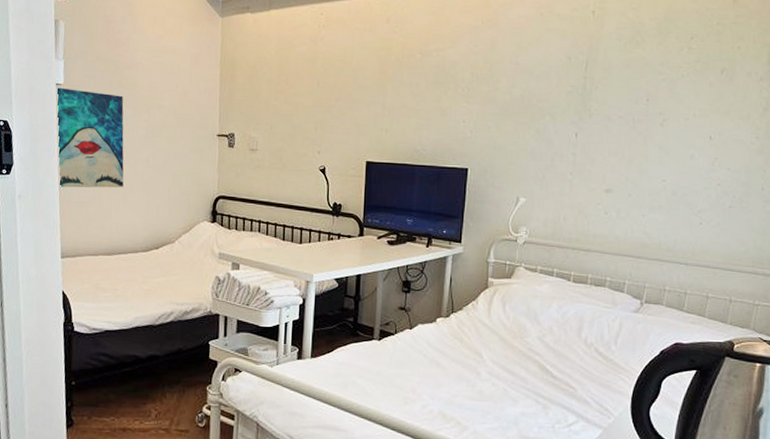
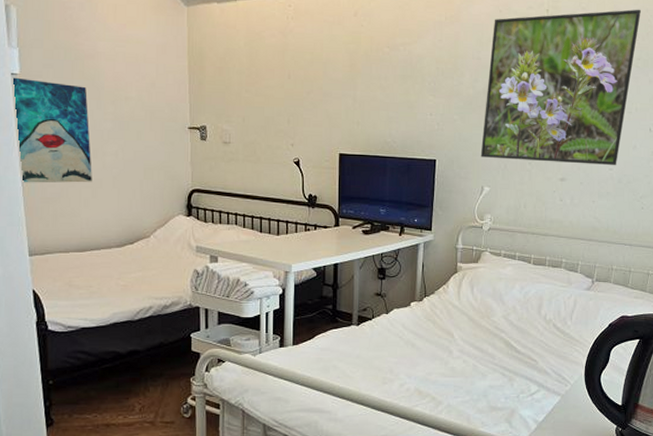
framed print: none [516,8,700,176] -> present [480,9,641,165]

